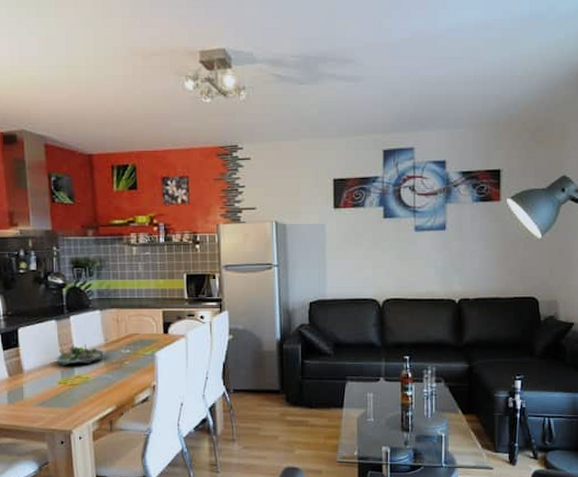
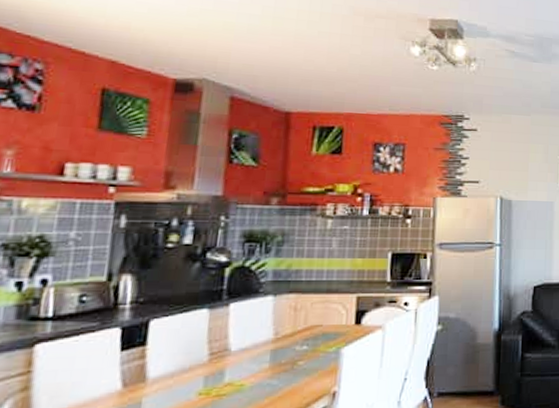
succulent planter: present [56,344,106,366] -> none [200,340,274,370]

